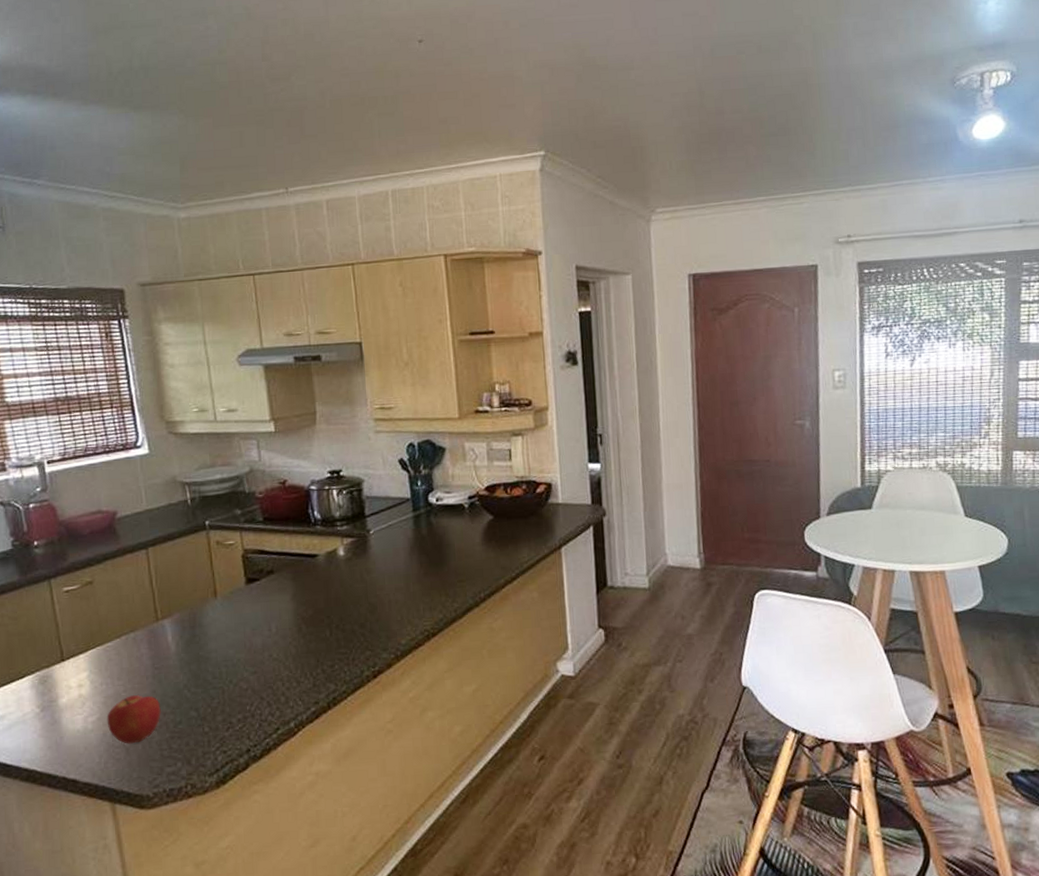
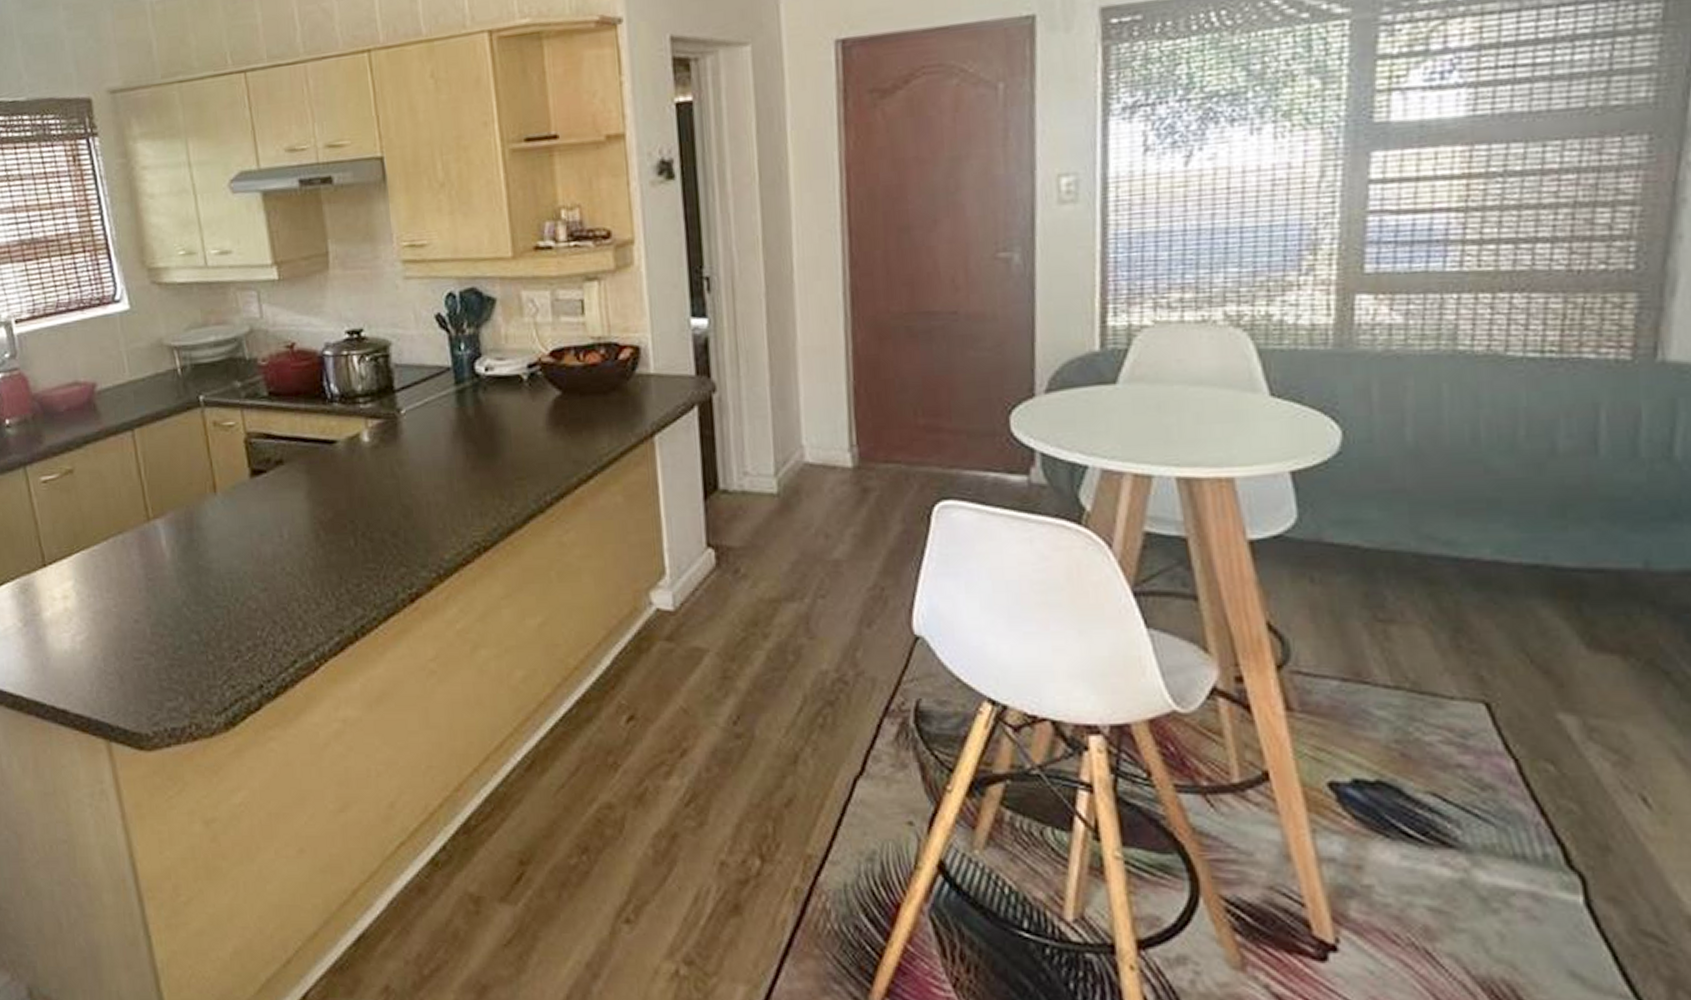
apple: present [107,694,161,744] -> none [96,610,158,671]

